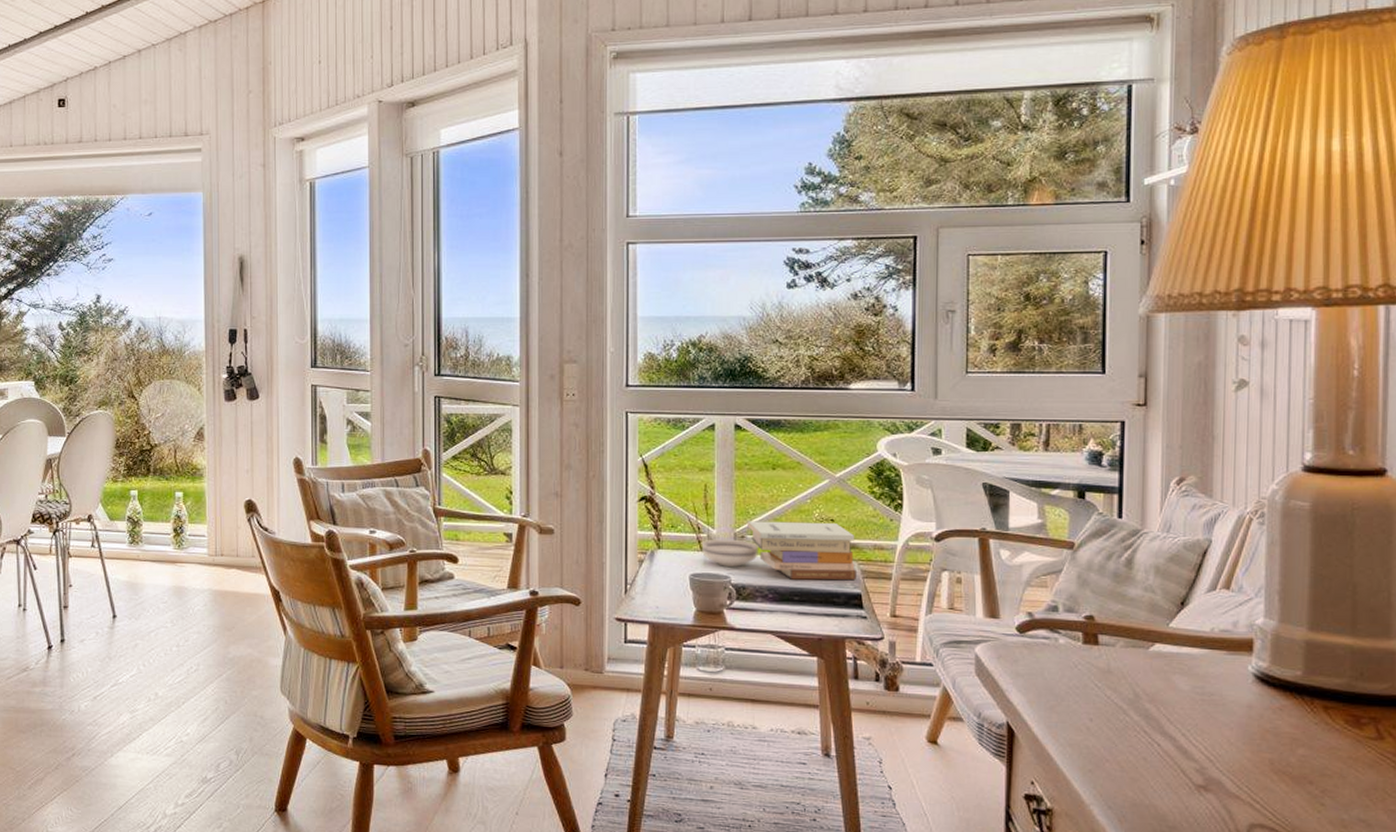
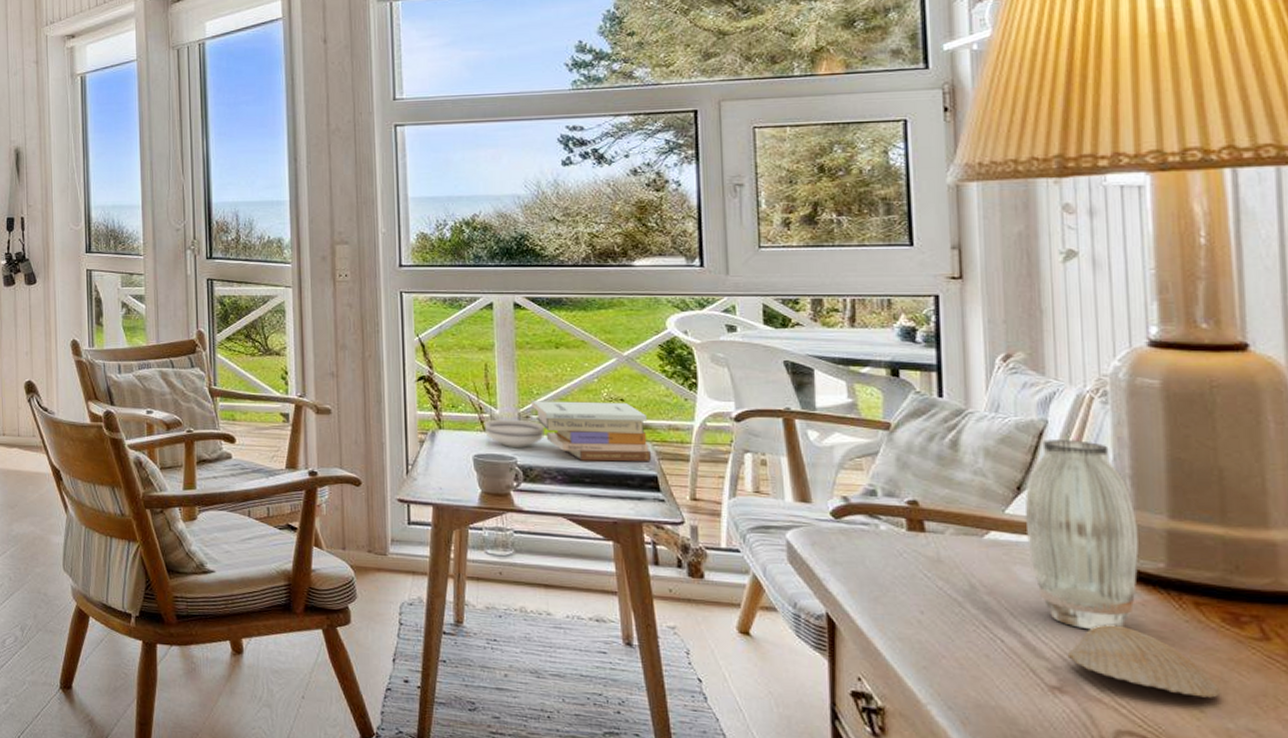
vase: none [1186,558,1281,733] -> present [1024,440,1139,630]
seashell: none [1213,728,1340,792] -> present [1067,624,1221,698]

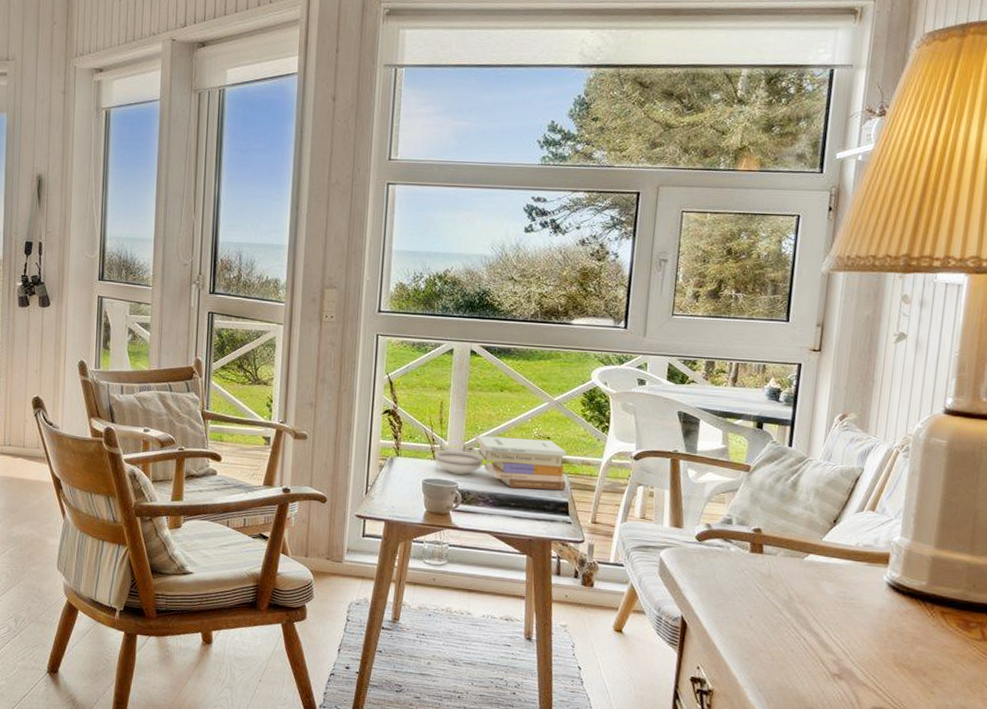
vase: present [1024,440,1139,630] -> none [834,484,914,632]
seashell: present [1067,624,1221,698] -> none [848,627,948,683]

